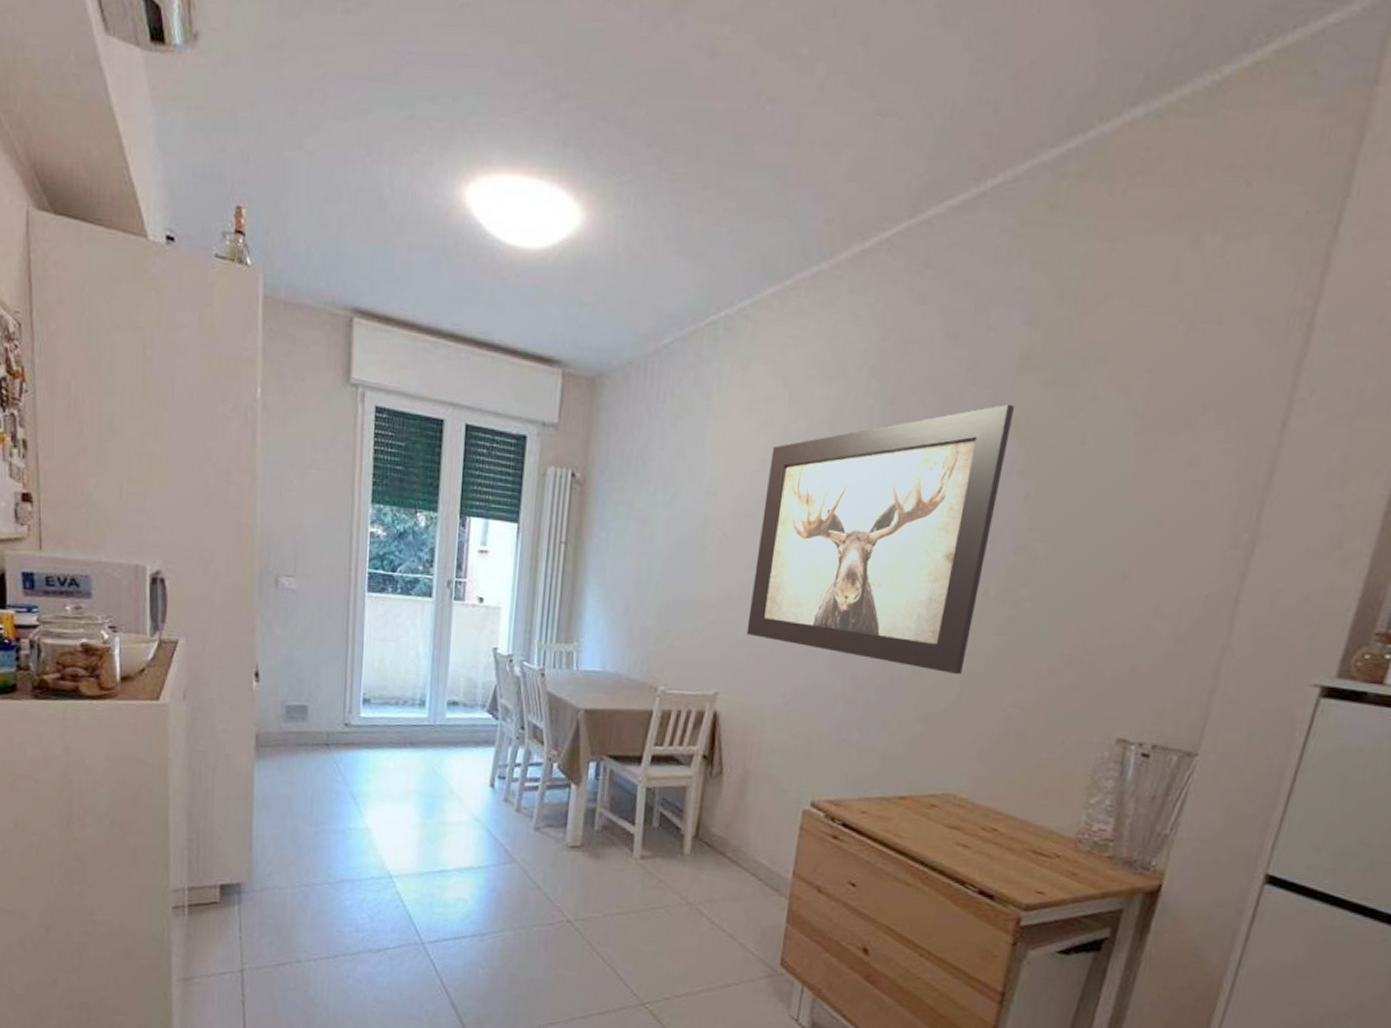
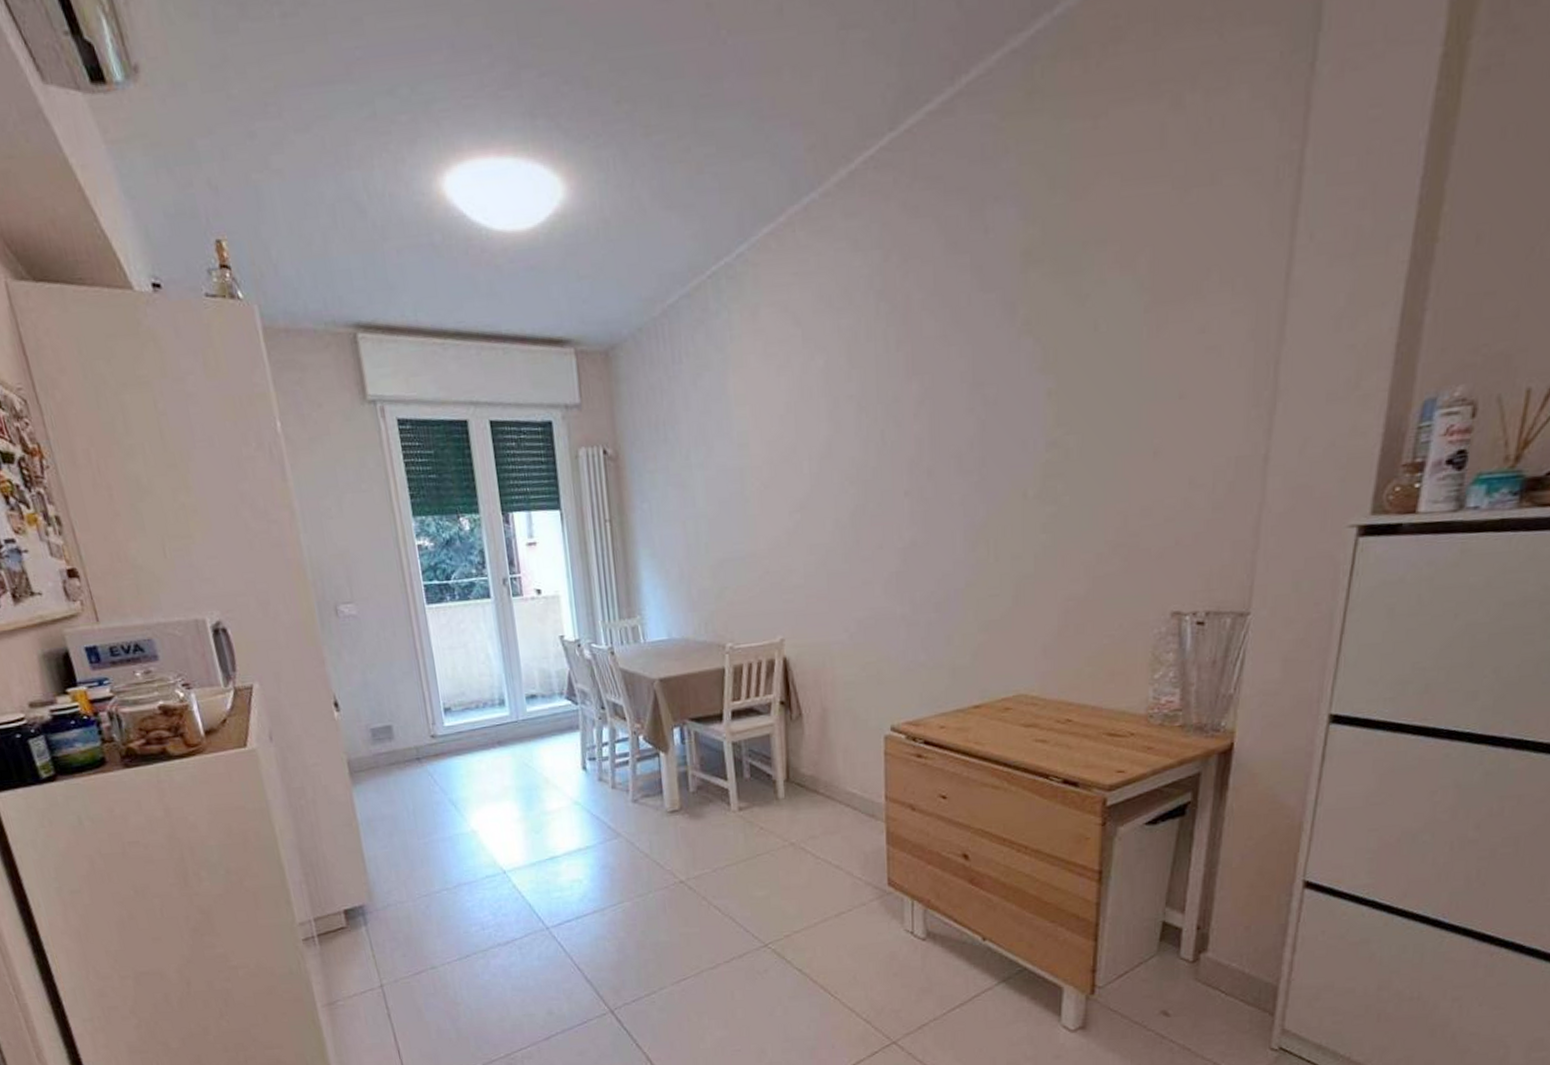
wall art: present [746,403,1015,675] -> none [794,302,1025,580]

